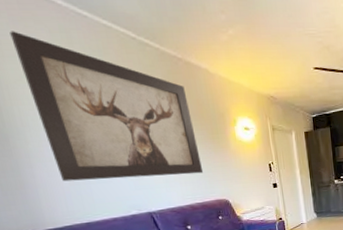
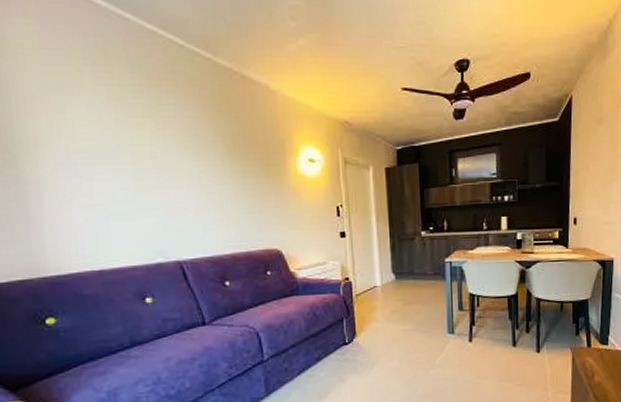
wall art: present [10,31,204,182] -> none [36,33,252,217]

